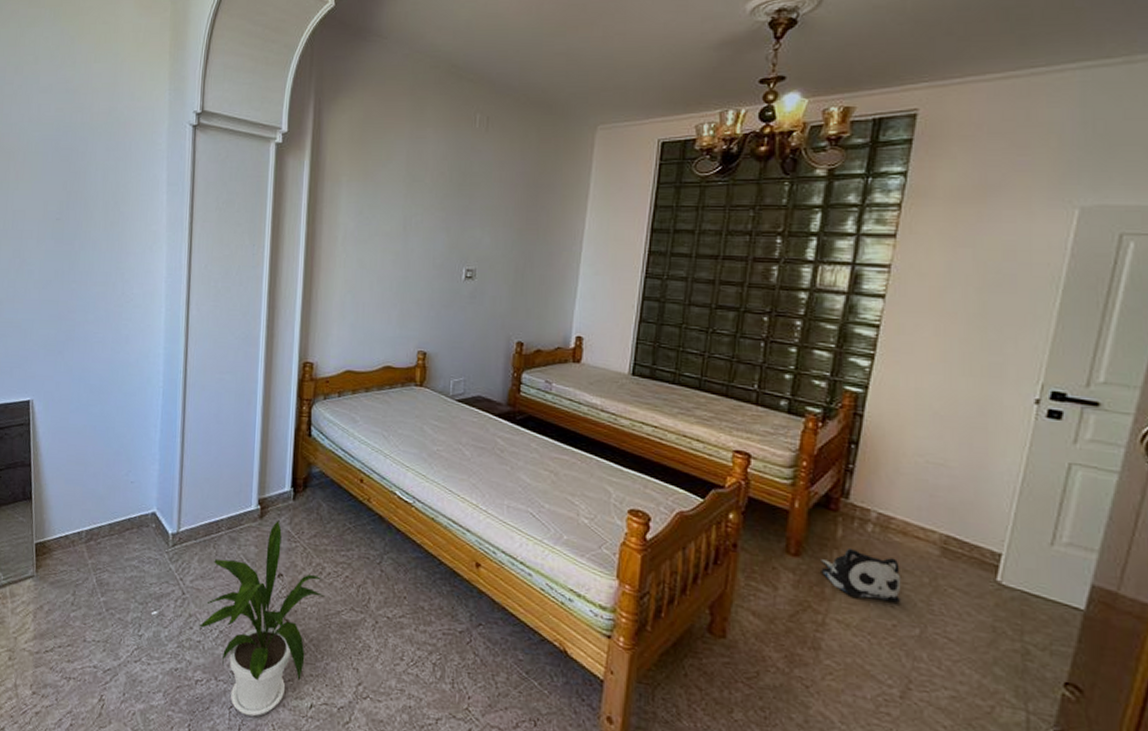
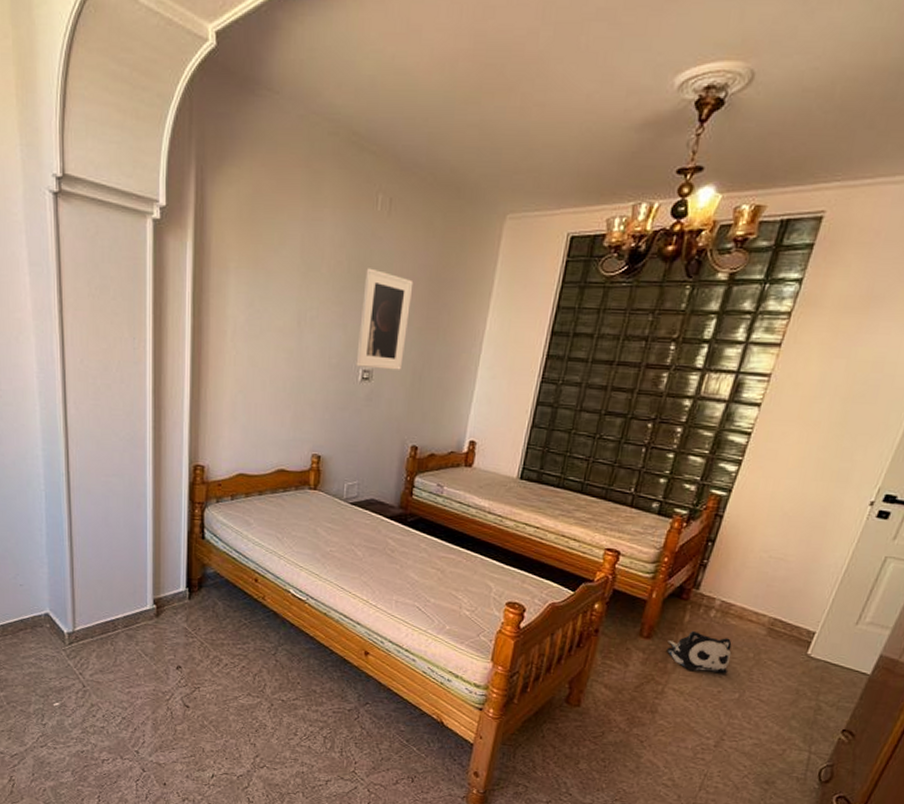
house plant: present [199,519,326,717] -> none [101,617,223,787]
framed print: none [459,177,512,269] -> present [356,268,414,370]

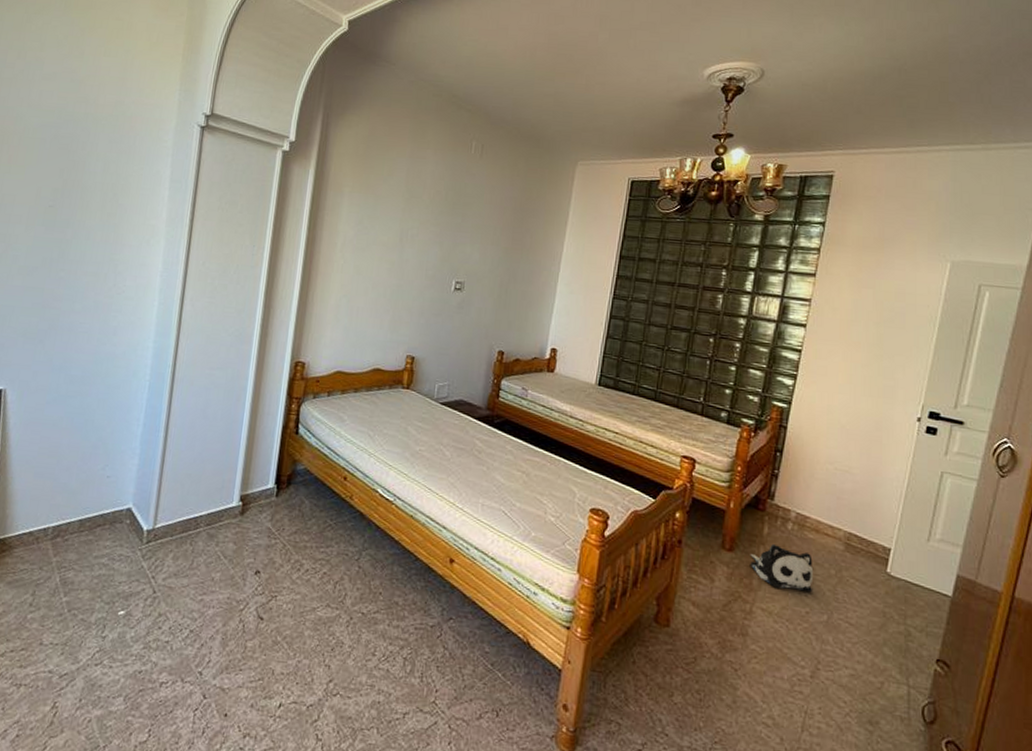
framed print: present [356,268,414,370] -> none [450,197,501,283]

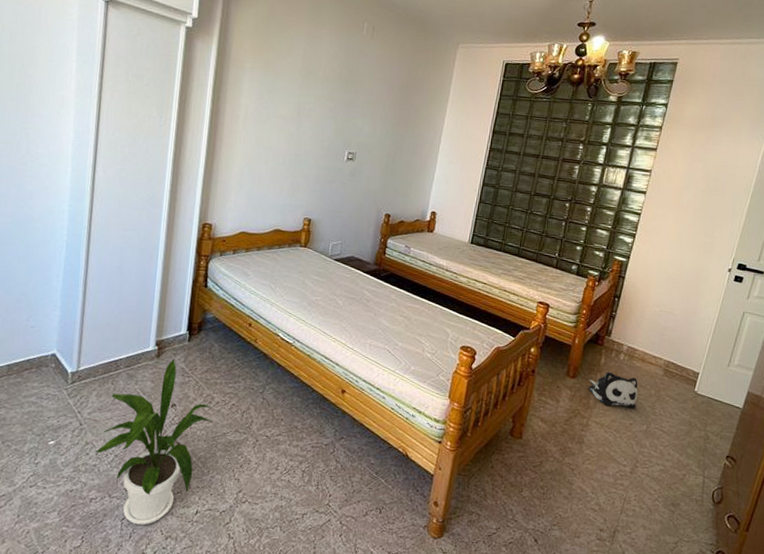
house plant: none [168,516,302,719] -> present [95,358,214,525]

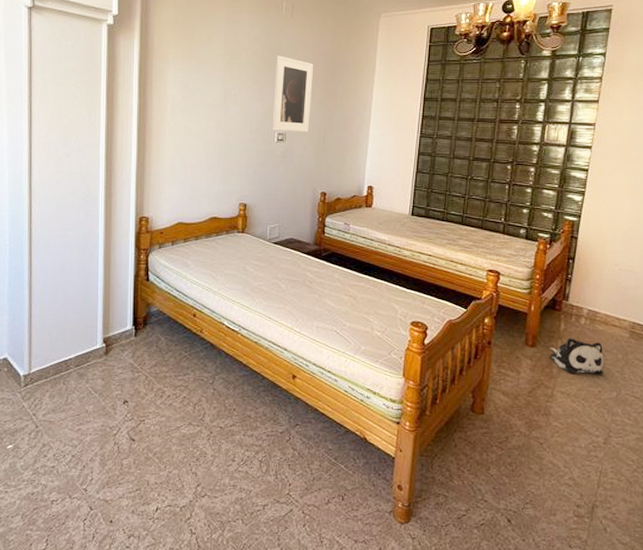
house plant: present [95,358,214,525] -> none [52,354,166,525]
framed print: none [343,75,390,154] -> present [272,55,314,132]

